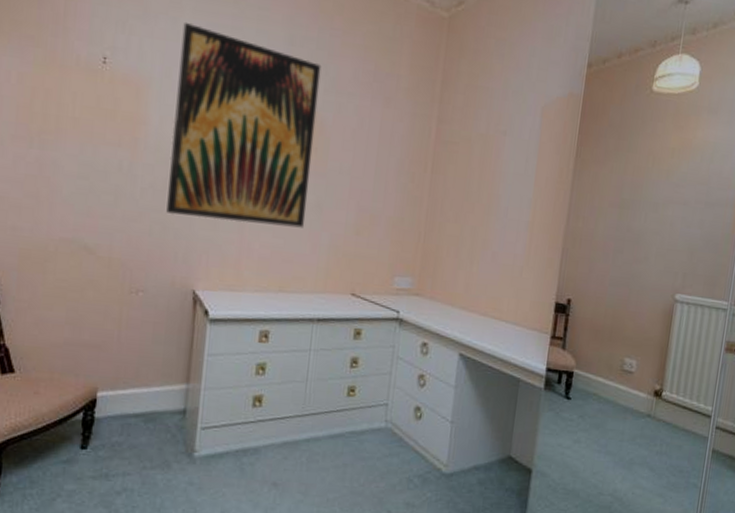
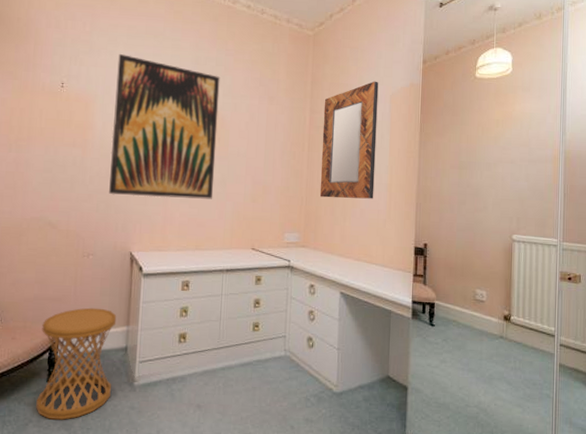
side table: none [66,358,174,496] -> present [36,307,117,420]
home mirror: none [442,86,529,240] -> present [319,81,379,199]

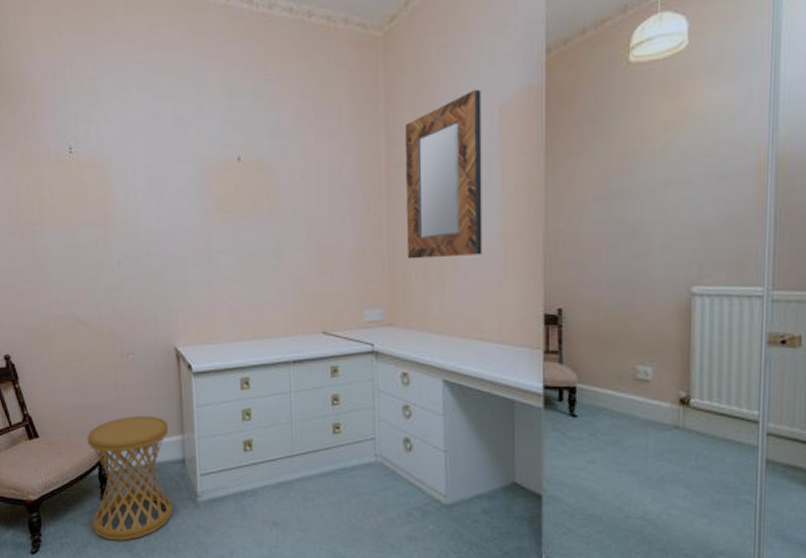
wall art: present [109,54,220,199] -> none [131,100,268,281]

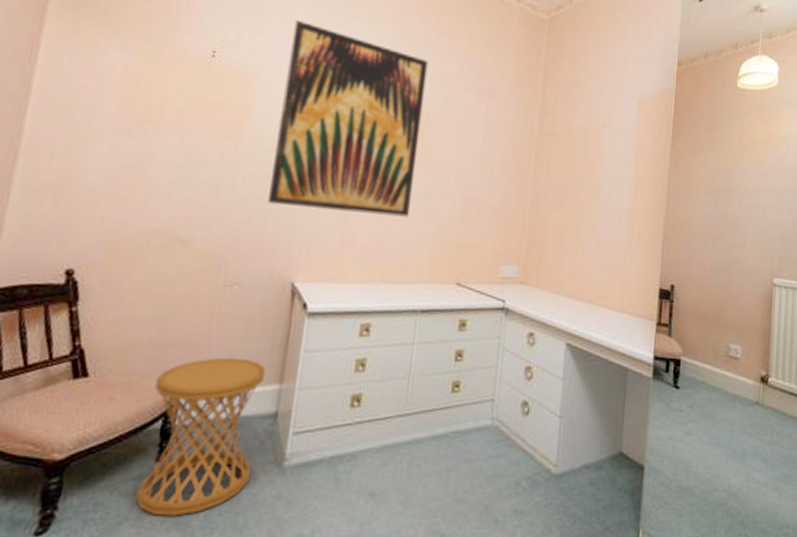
wall art: none [131,100,268,281] -> present [268,20,429,217]
home mirror: present [404,89,483,259] -> none [546,82,625,227]

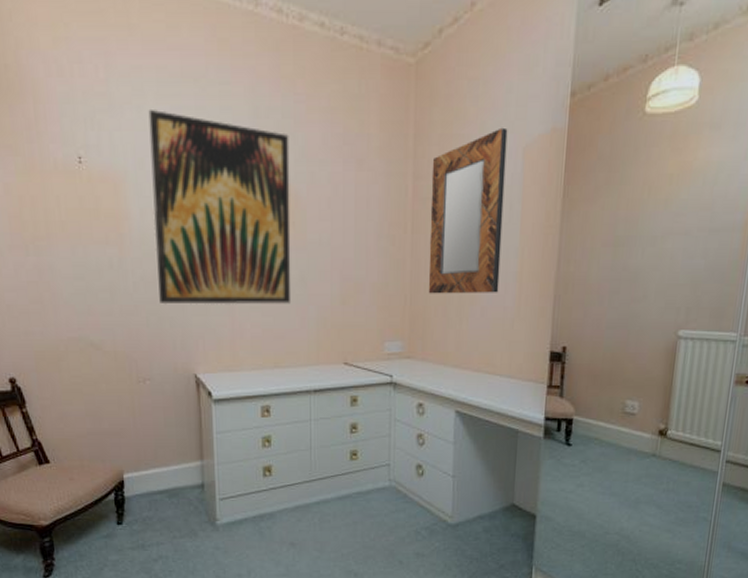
side table: present [136,357,266,516] -> none [102,441,191,563]
home mirror: none [546,82,625,227] -> present [428,127,508,294]

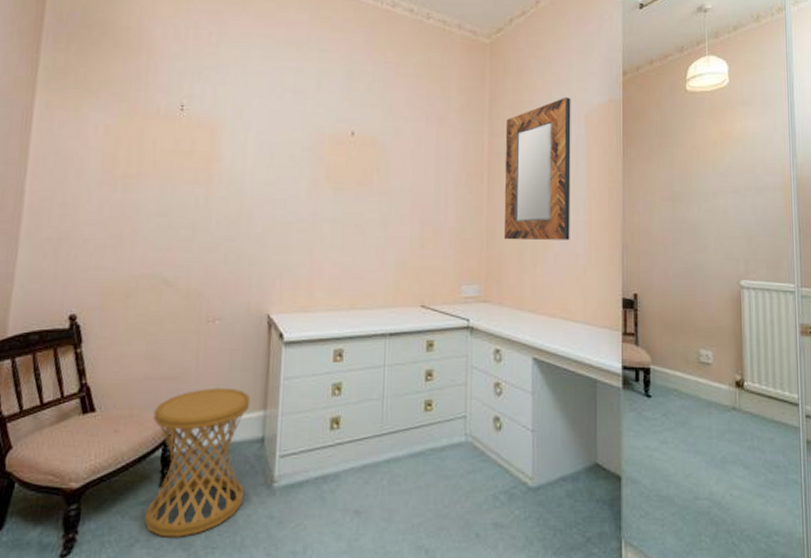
side table: none [102,441,191,563] -> present [145,387,251,537]
wall art: present [148,110,291,305] -> none [240,69,378,245]

